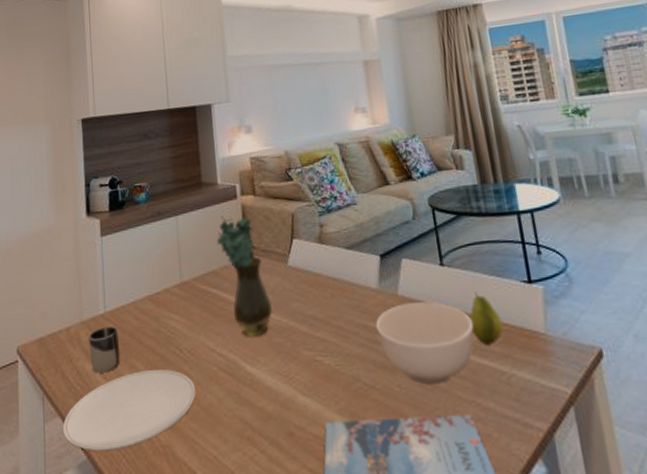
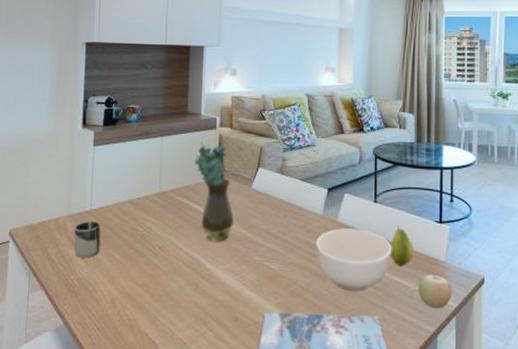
plate: present [63,369,196,452] -> none [45,259,163,320]
fruit: none [515,348,563,398] -> present [418,272,452,309]

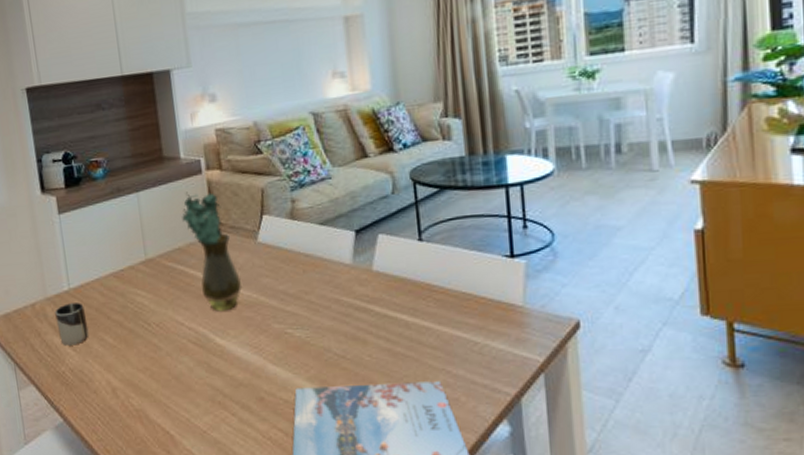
bowl: present [316,228,392,291] -> none [348,276,450,354]
fruit: present [390,226,414,266] -> none [445,267,479,318]
fruit: present [418,272,452,309] -> none [489,320,537,366]

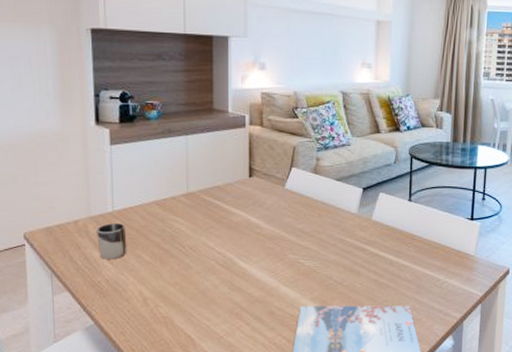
vase: present [182,189,243,312] -> none [224,141,268,241]

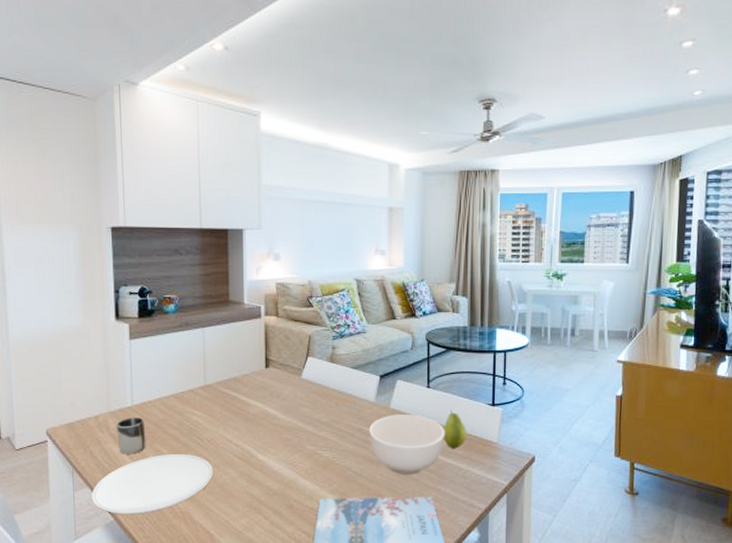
plate: none [71,259,195,319] -> present [92,453,214,515]
bowl: none [351,226,425,284] -> present [369,415,445,474]
fruit: none [422,223,445,261] -> present [443,410,467,449]

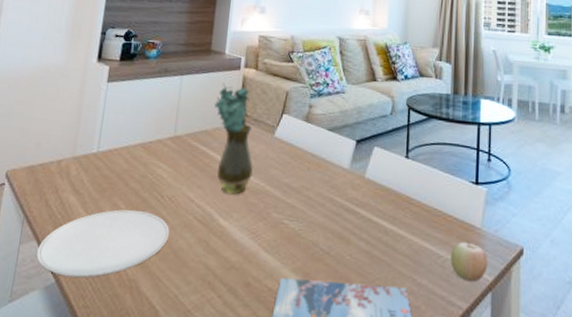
cup: present [116,418,146,454] -> none [75,165,107,207]
vase: none [240,332,285,433] -> present [214,83,253,195]
bowl: present [369,415,445,474] -> none [340,185,424,258]
fruit: present [443,410,467,449] -> none [420,185,447,232]
fruit: none [470,453,504,487] -> present [450,239,488,283]

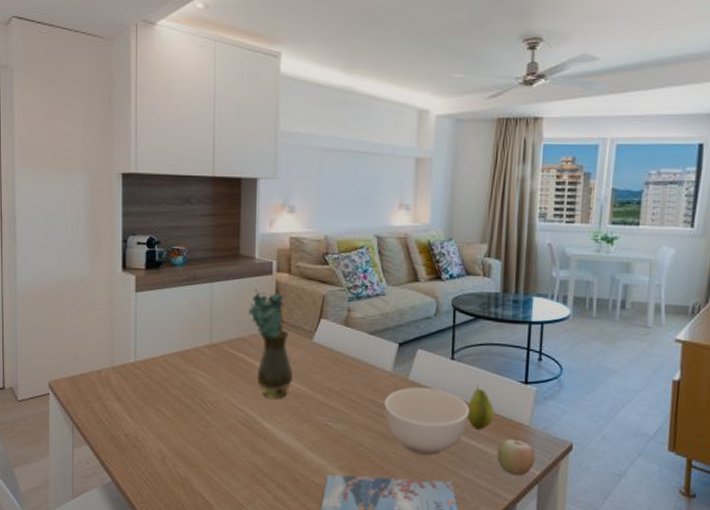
plate: present [37,209,170,278] -> none [91,415,216,477]
bowl: none [340,185,424,258] -> present [384,387,470,455]
fruit: none [420,185,447,232] -> present [466,385,494,430]

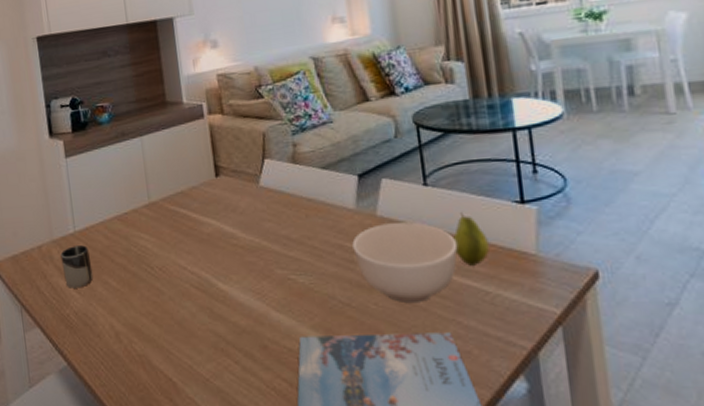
cup: none [119,374,148,413] -> present [60,245,94,289]
vase: present [249,289,294,399] -> none [184,134,245,256]
fruit: present [497,436,536,476] -> none [501,269,553,318]

